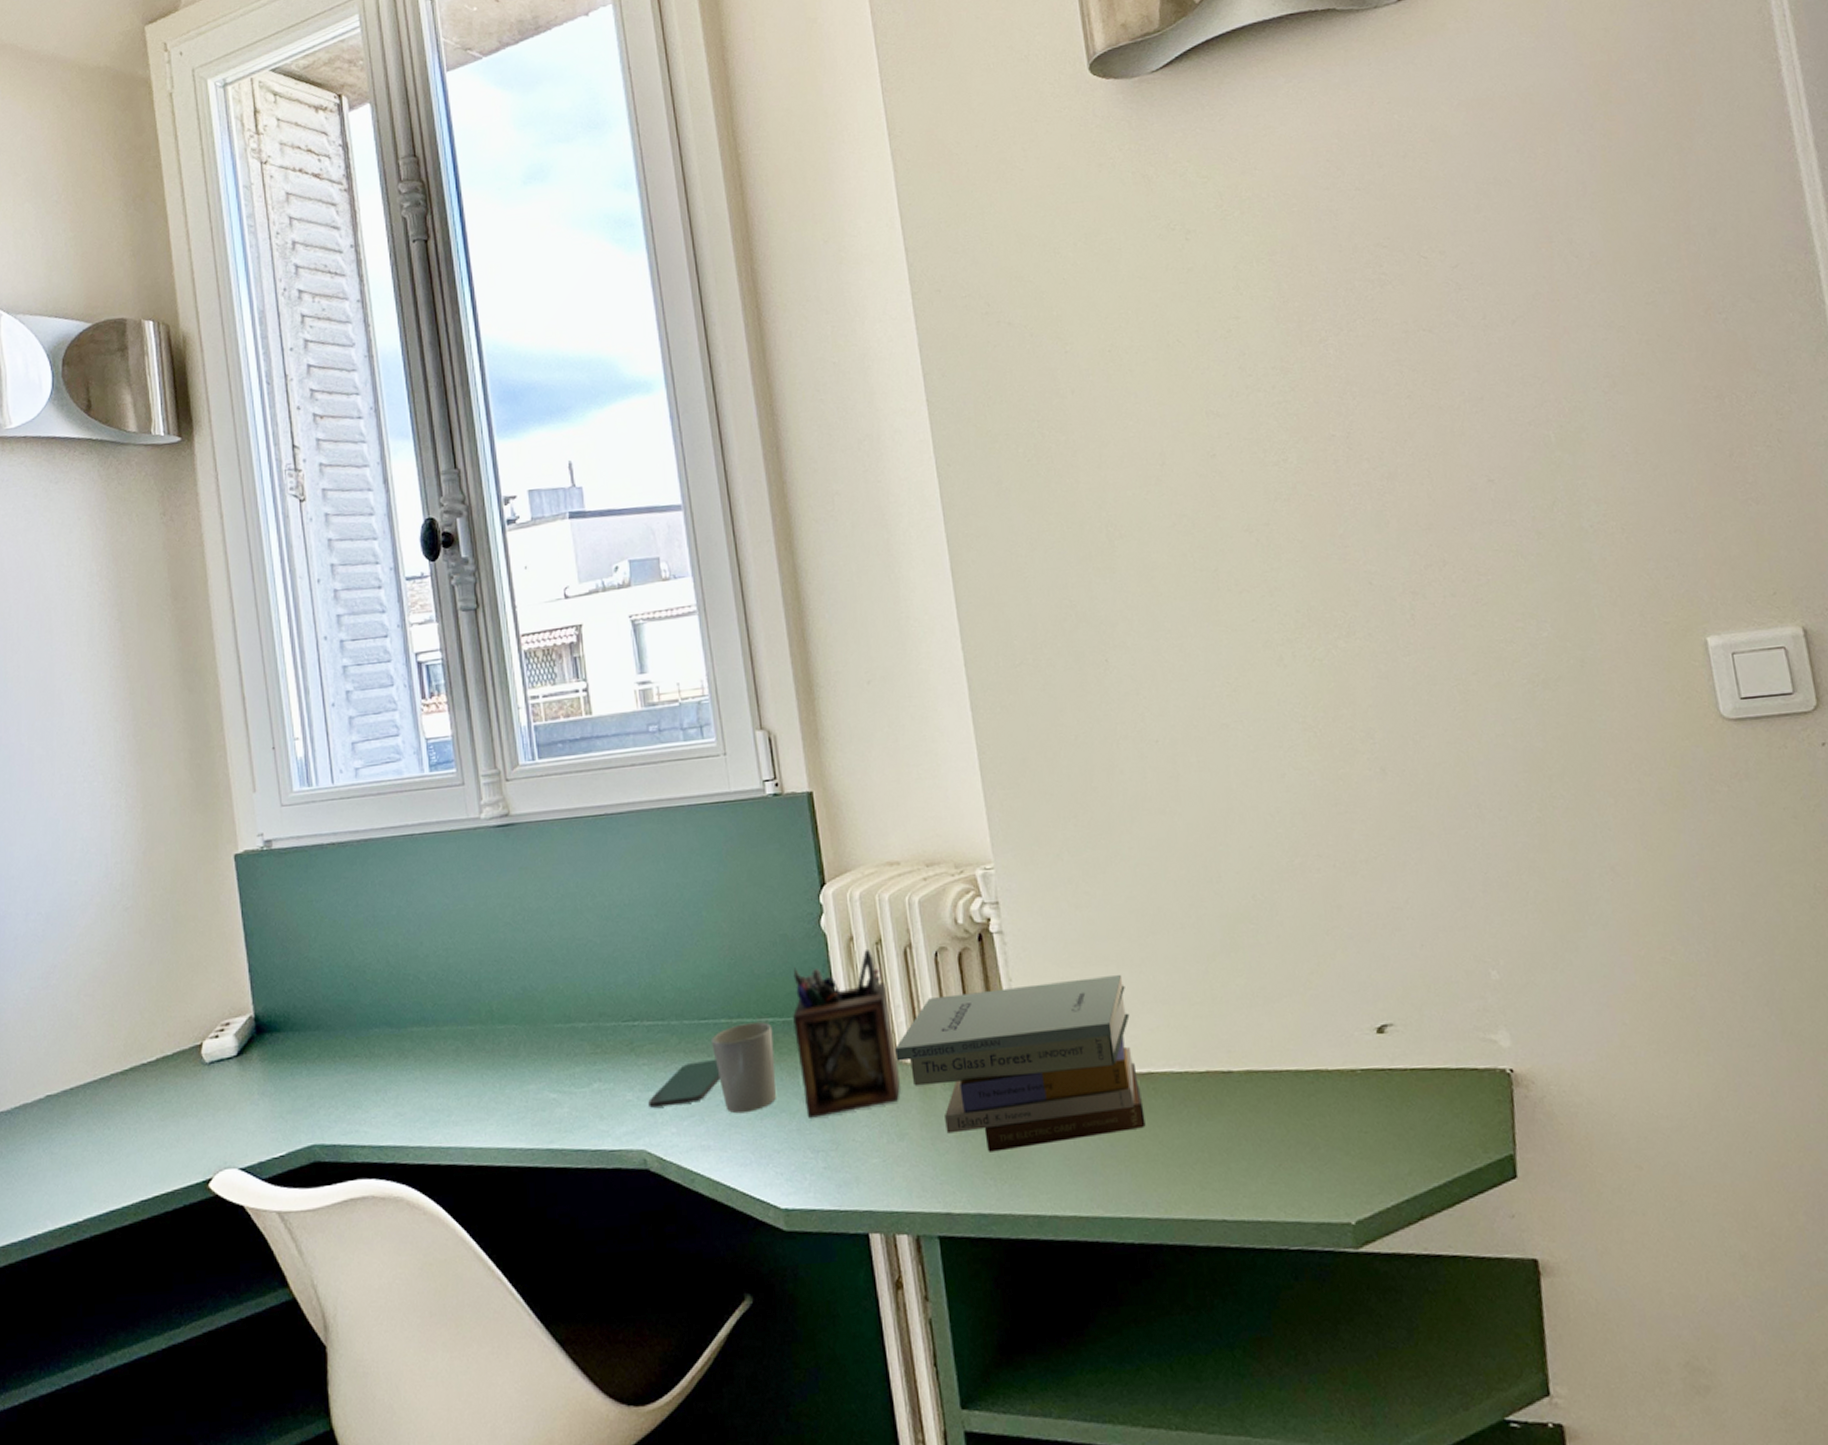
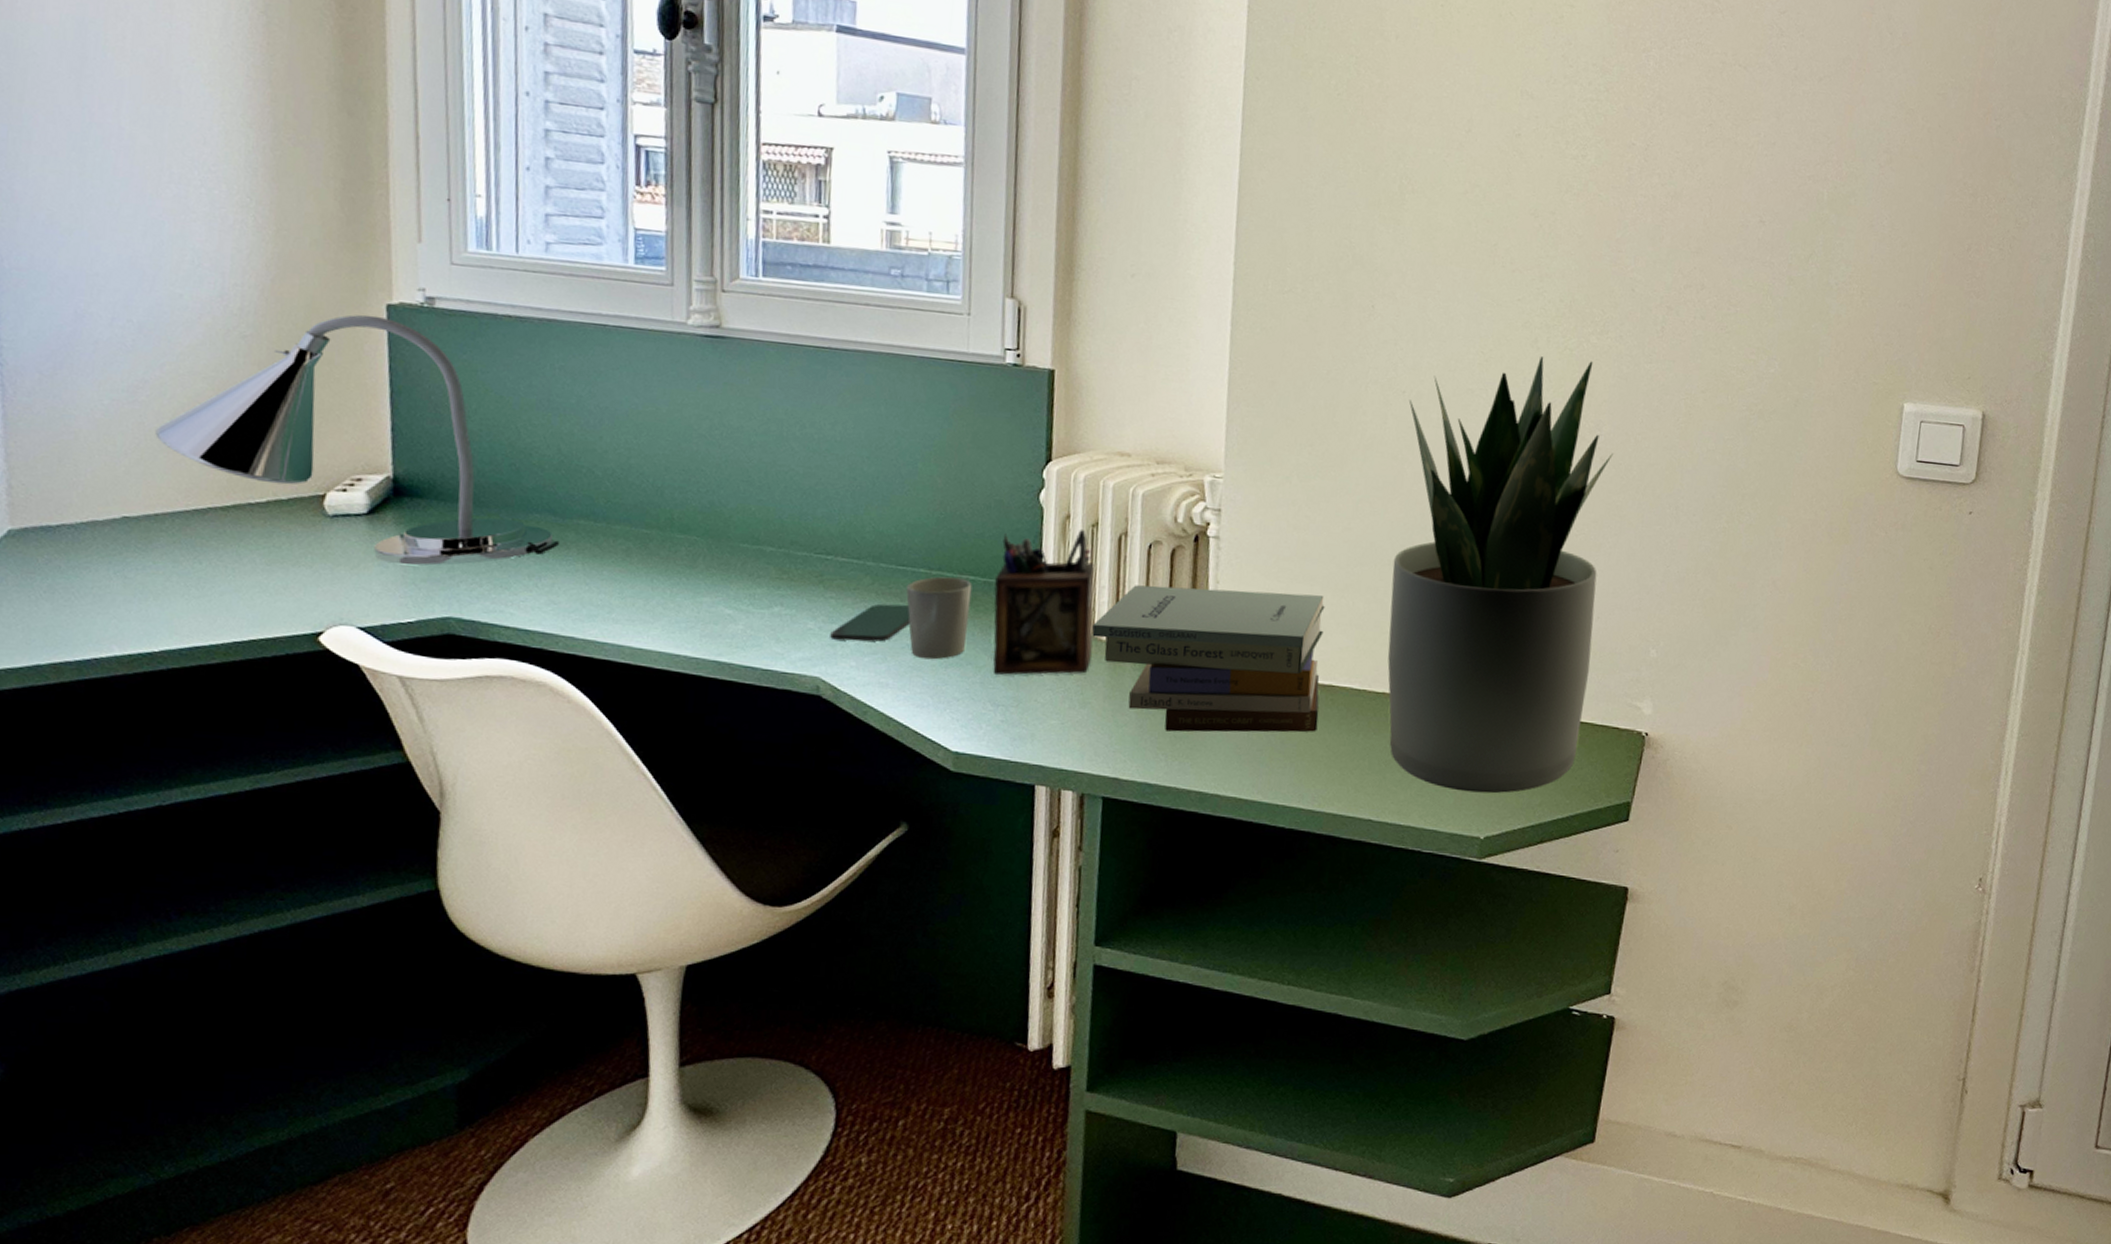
table lamp: none [66,867,398,1101] -> present [155,314,559,566]
planter: none [1163,667,1437,1171] -> present [1387,357,1613,794]

